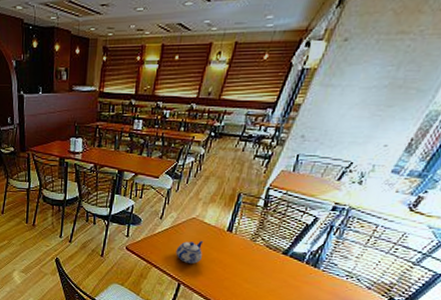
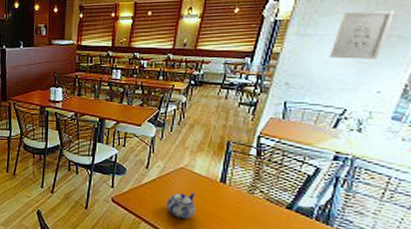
wall art: none [347,60,421,112] -> present [329,10,396,59]

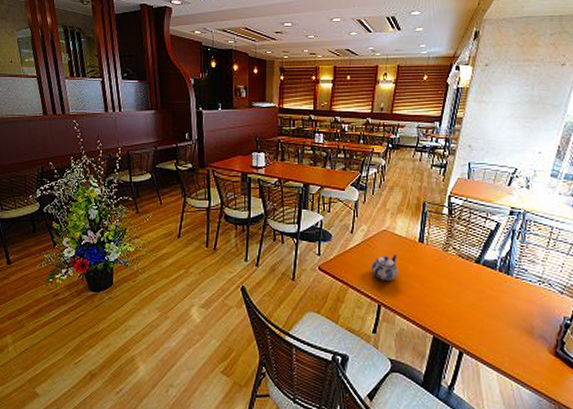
wall art: present [329,10,396,59] -> none [501,81,548,124]

